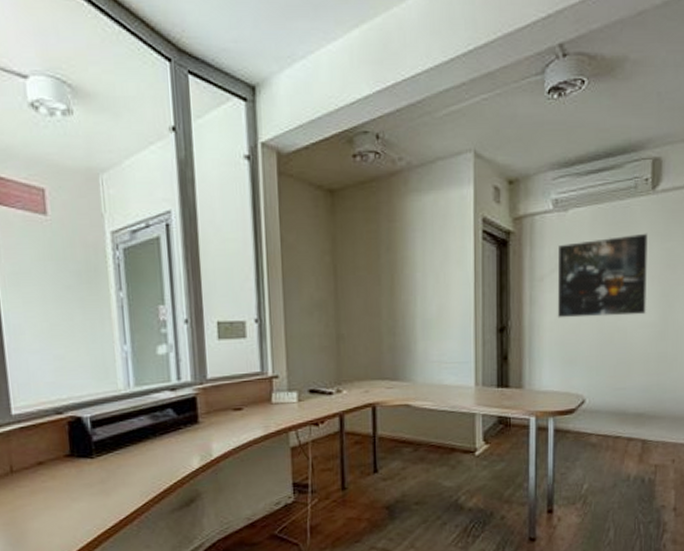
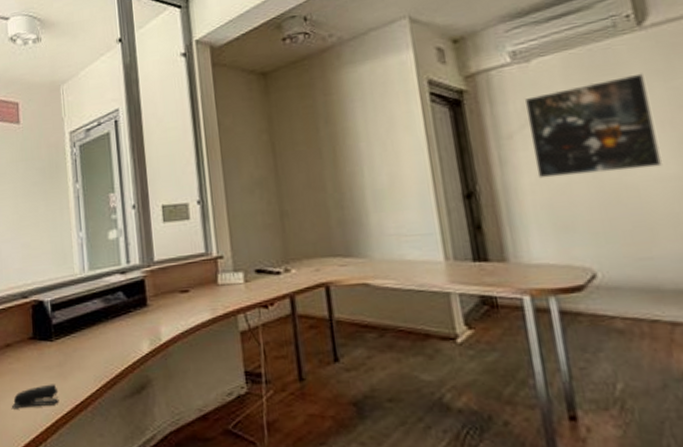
stapler: none [47,500,102,526] -> present [12,384,59,408]

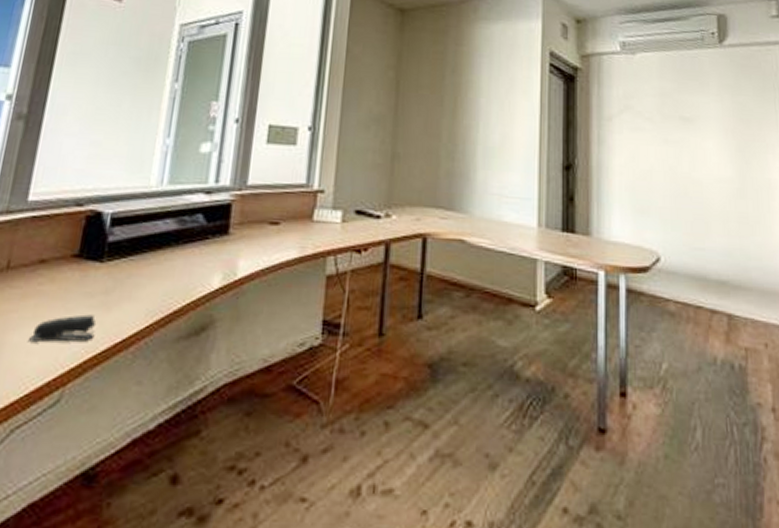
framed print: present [524,73,663,179] -> none [626,84,723,169]

